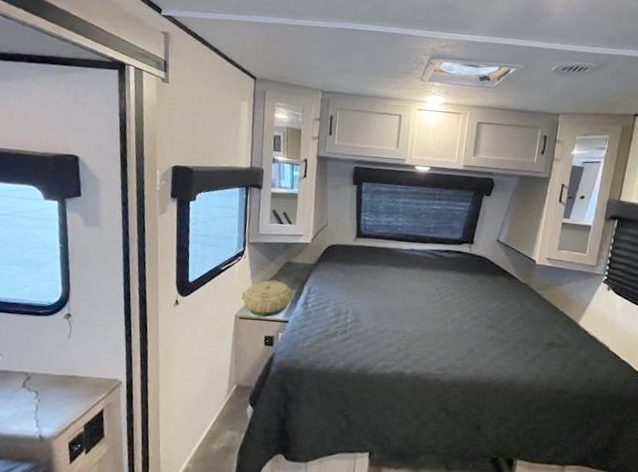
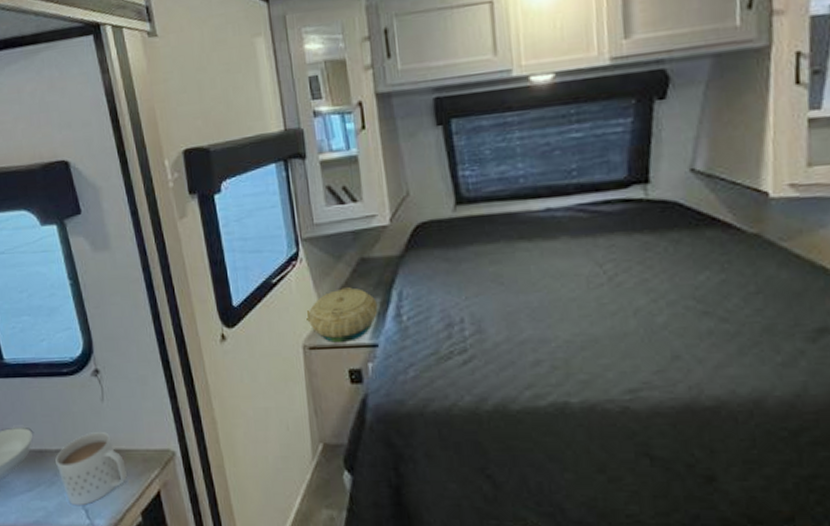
mug: none [17,360,79,417] -> present [55,431,128,506]

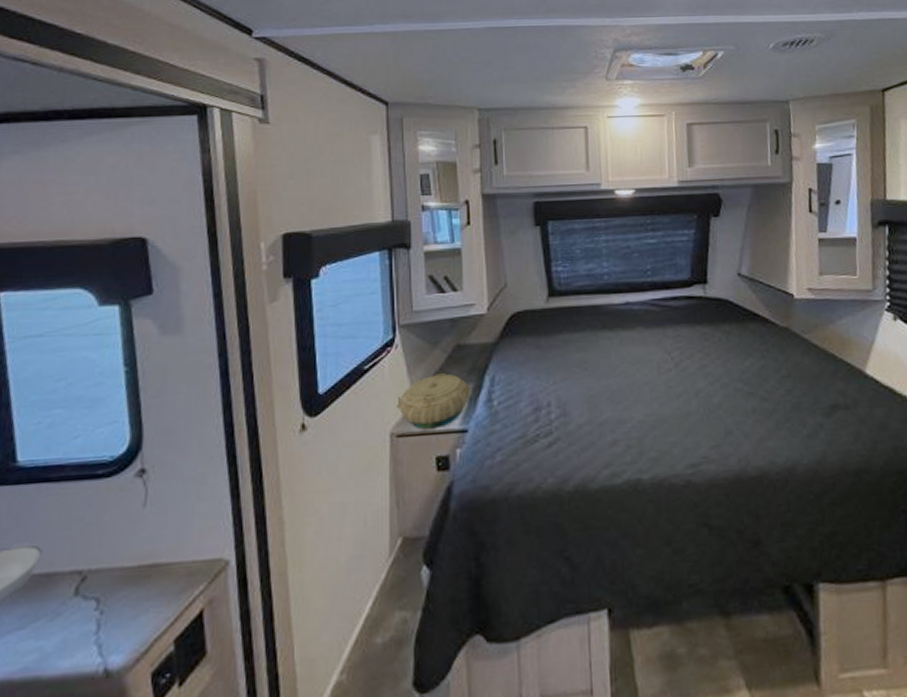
mug: present [55,431,128,506] -> none [67,542,164,642]

